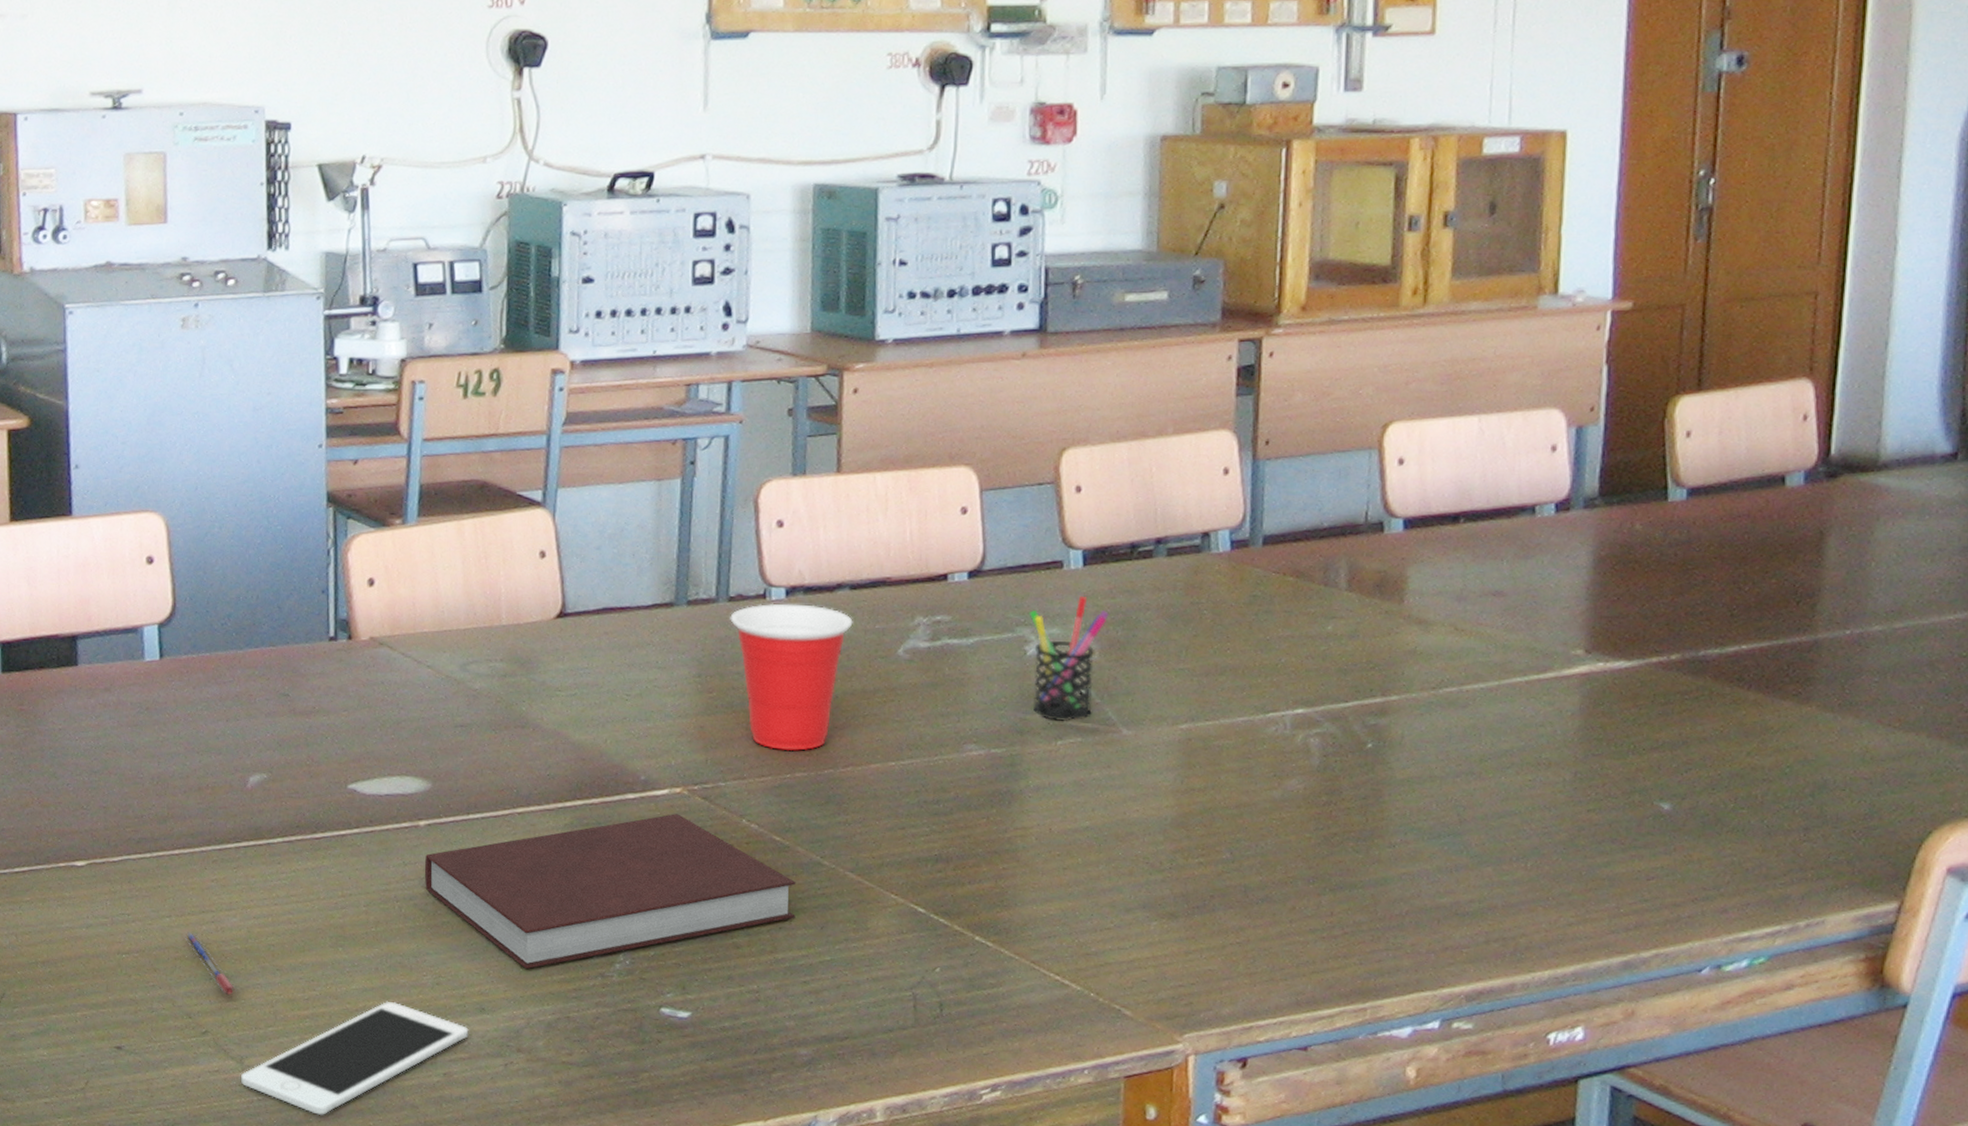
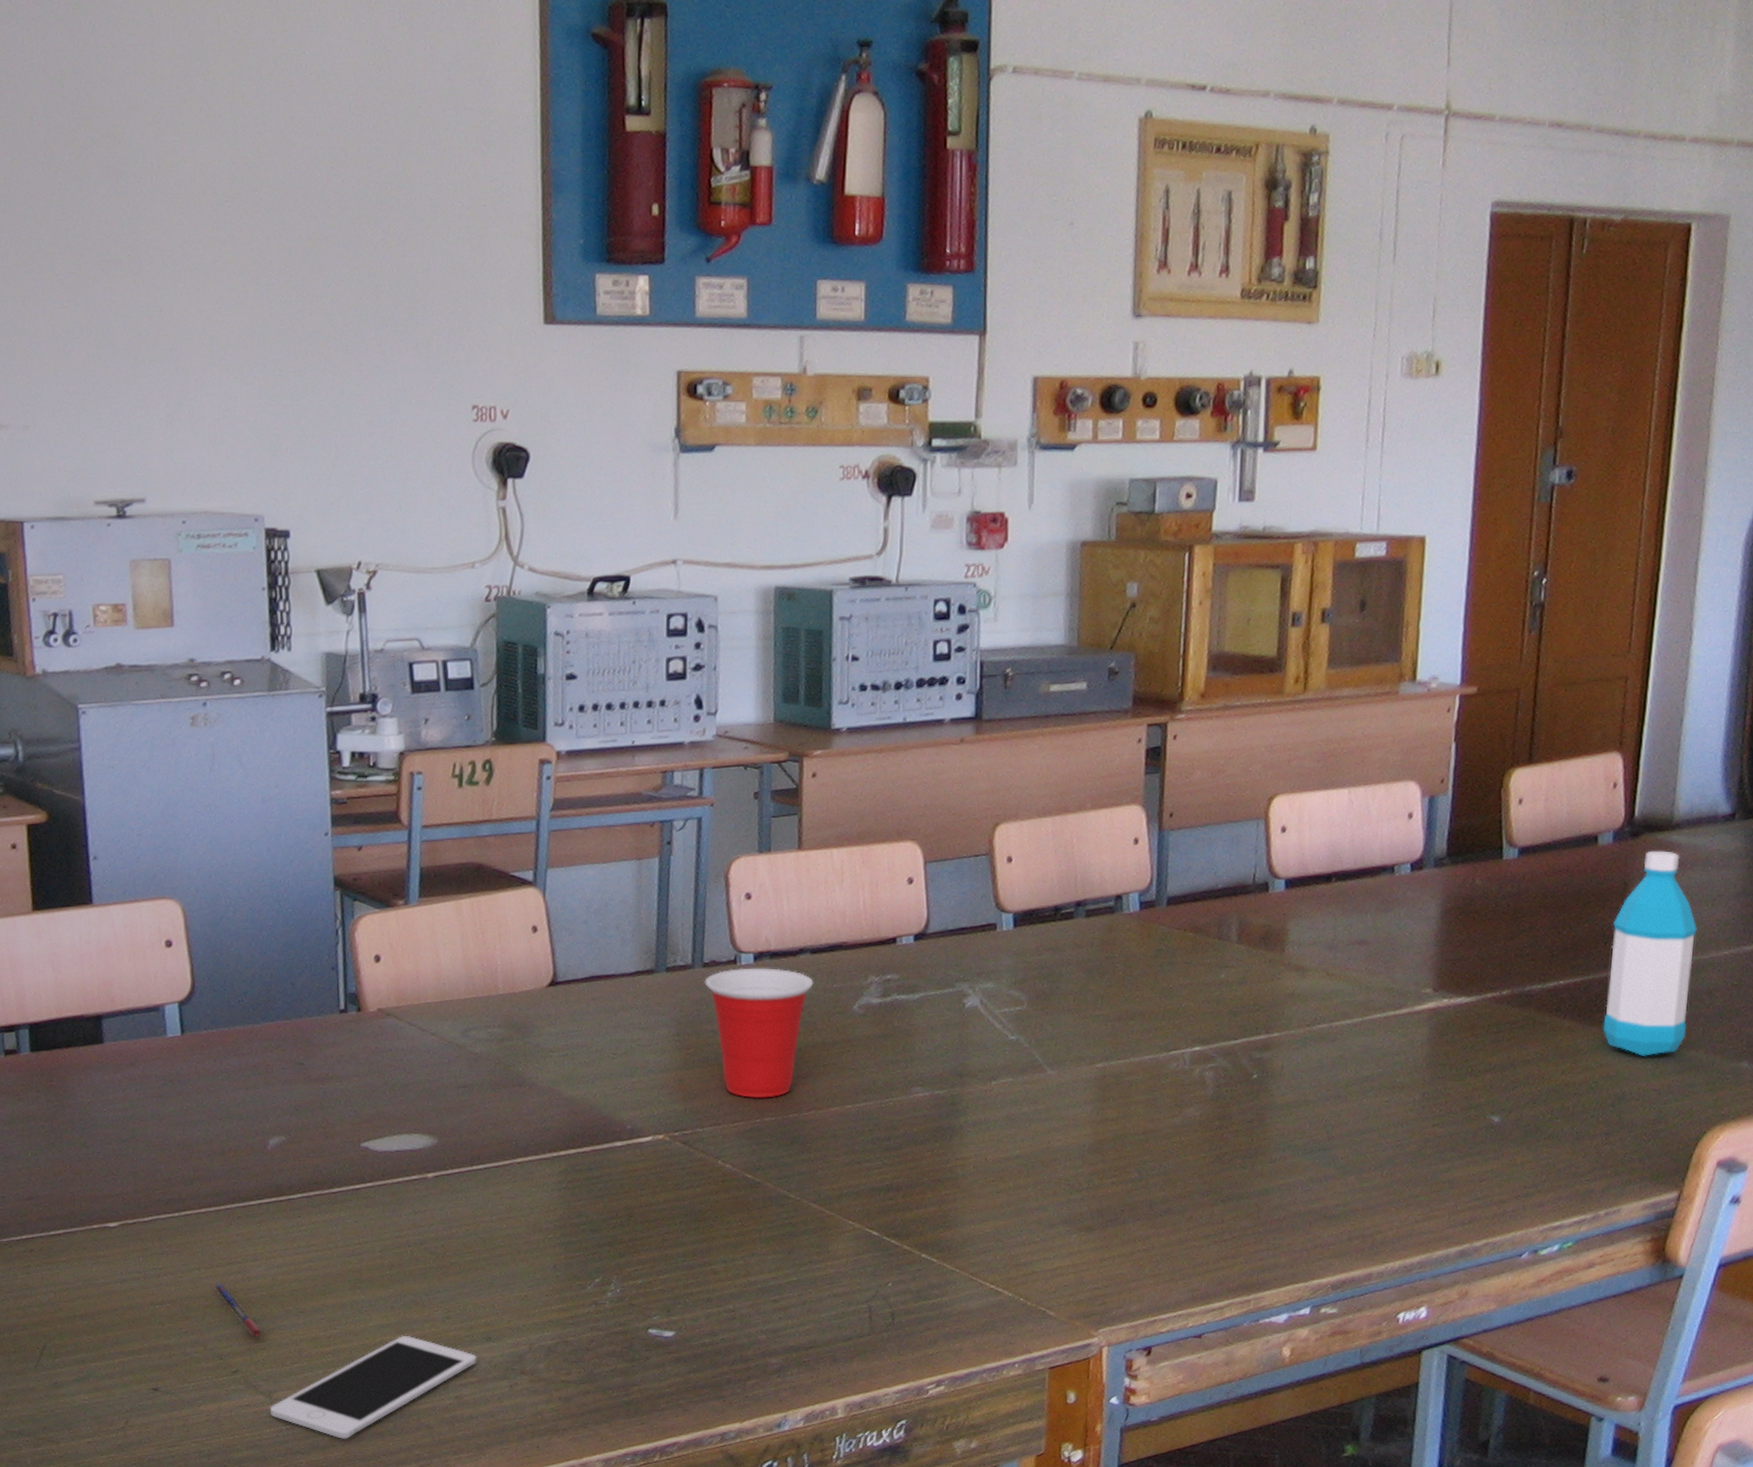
notebook: present [424,814,796,970] -> none [433,1158,766,1301]
pen holder: present [1029,595,1109,721] -> none [967,953,1036,1064]
water bottle: none [1797,494,1913,738] -> present [1603,850,1697,1056]

